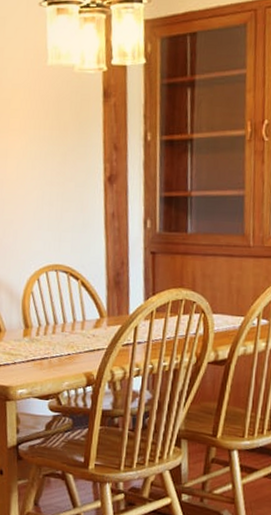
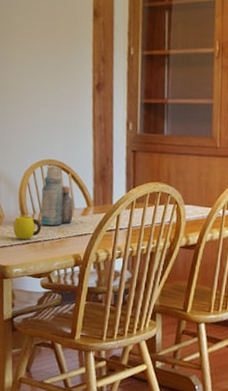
cup: none [16,329,49,357] -> present [13,216,42,240]
bottle: none [47,271,84,340] -> present [40,165,73,226]

